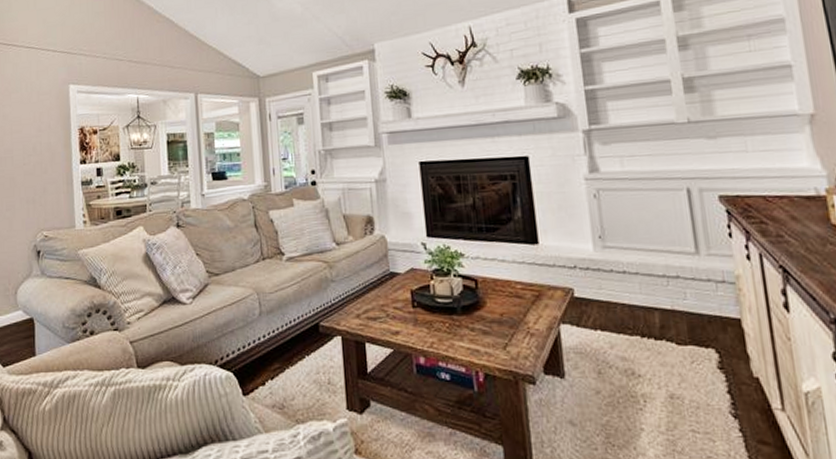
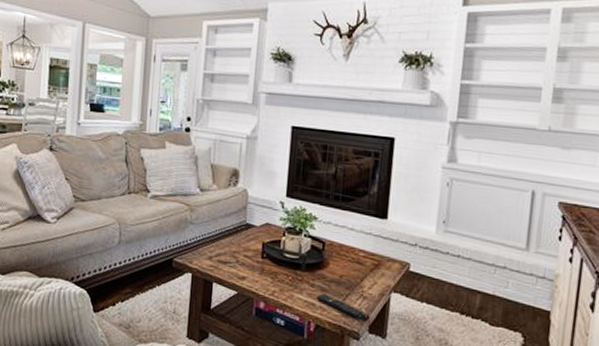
remote control: none [479,337,543,362] -> present [316,294,371,322]

